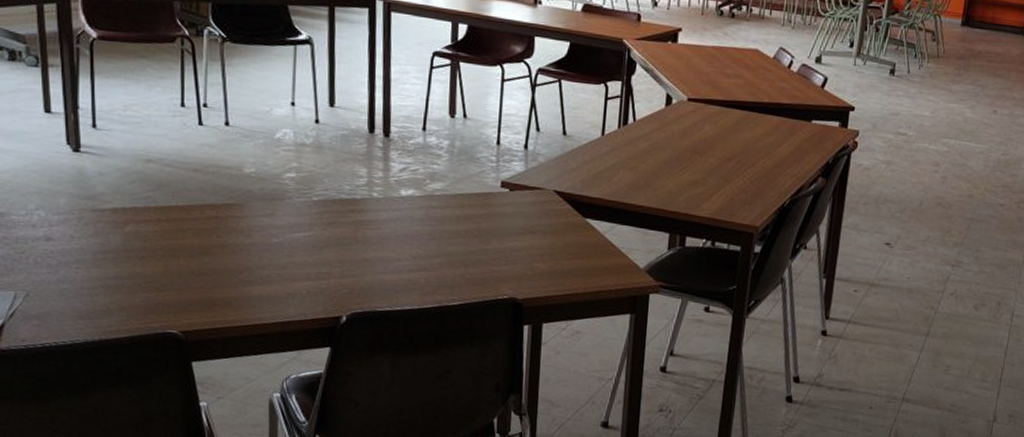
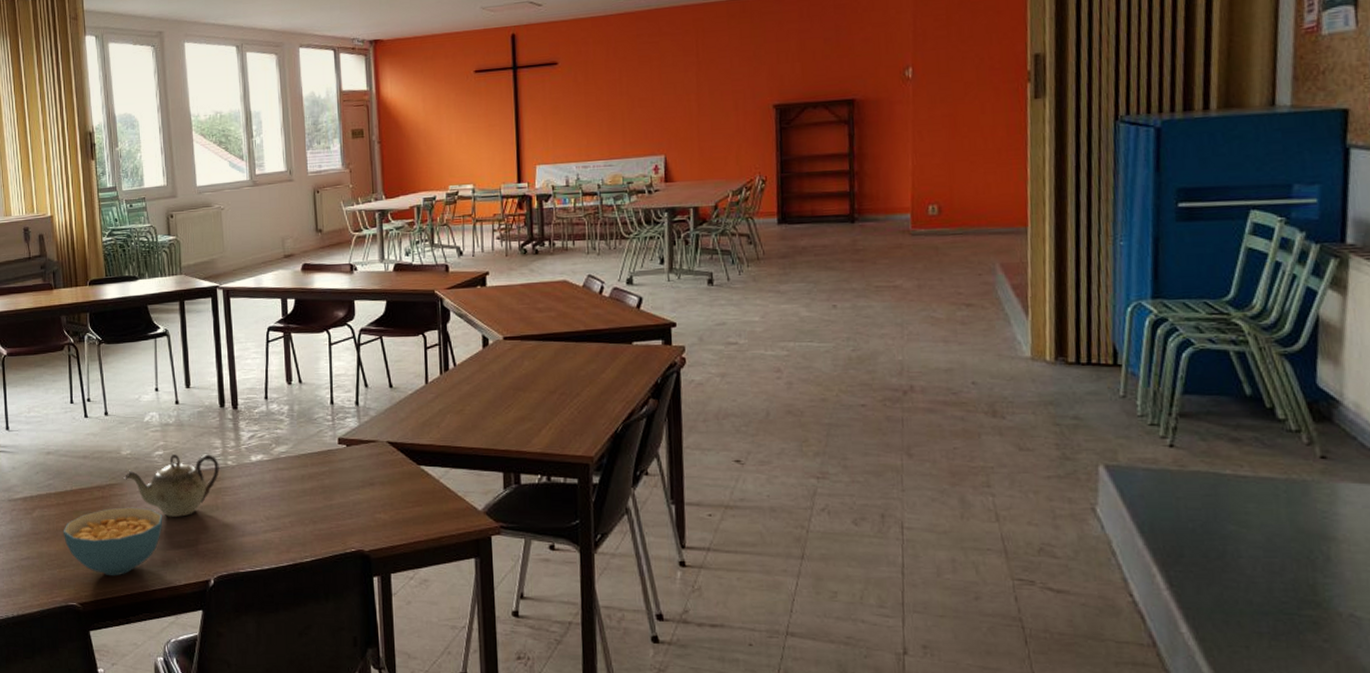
cereal bowl: none [163,230,291,305] -> present [63,507,163,576]
teapot: none [244,177,363,248] -> present [124,453,219,517]

